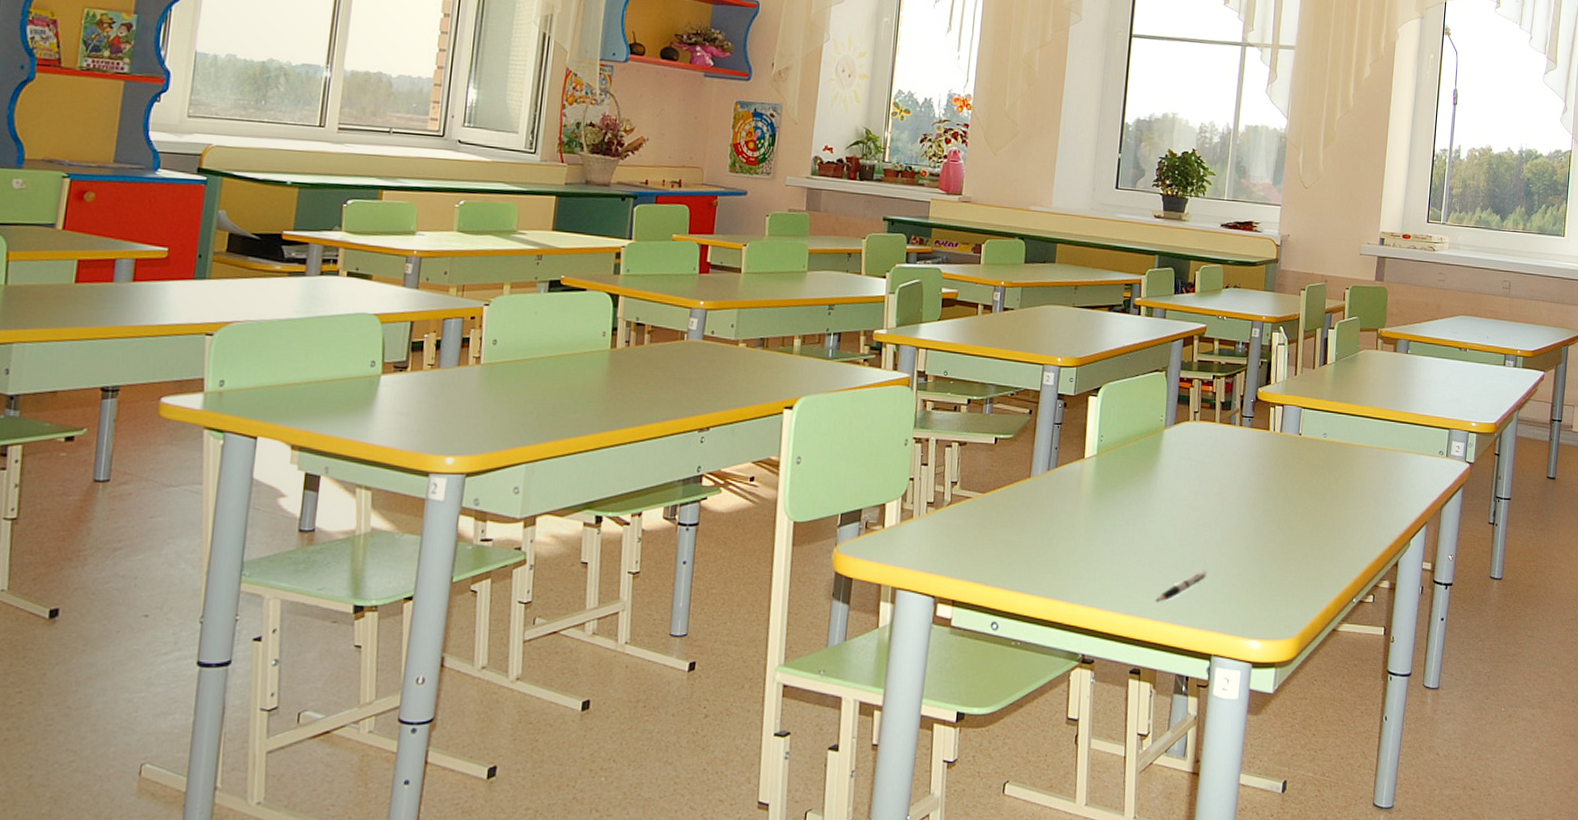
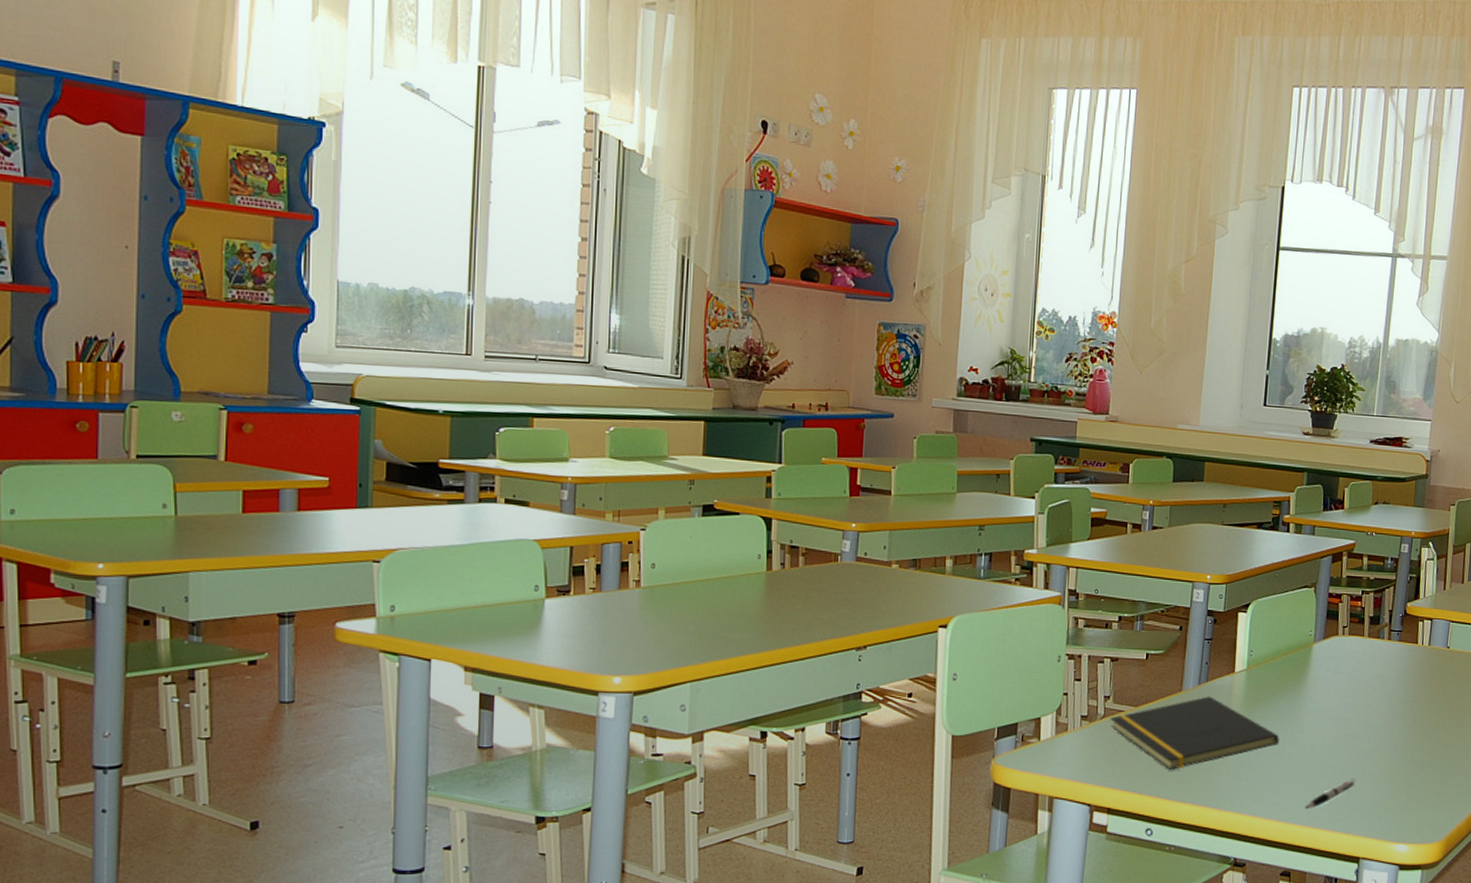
notepad: none [956,483,1130,560] -> present [1110,696,1279,770]

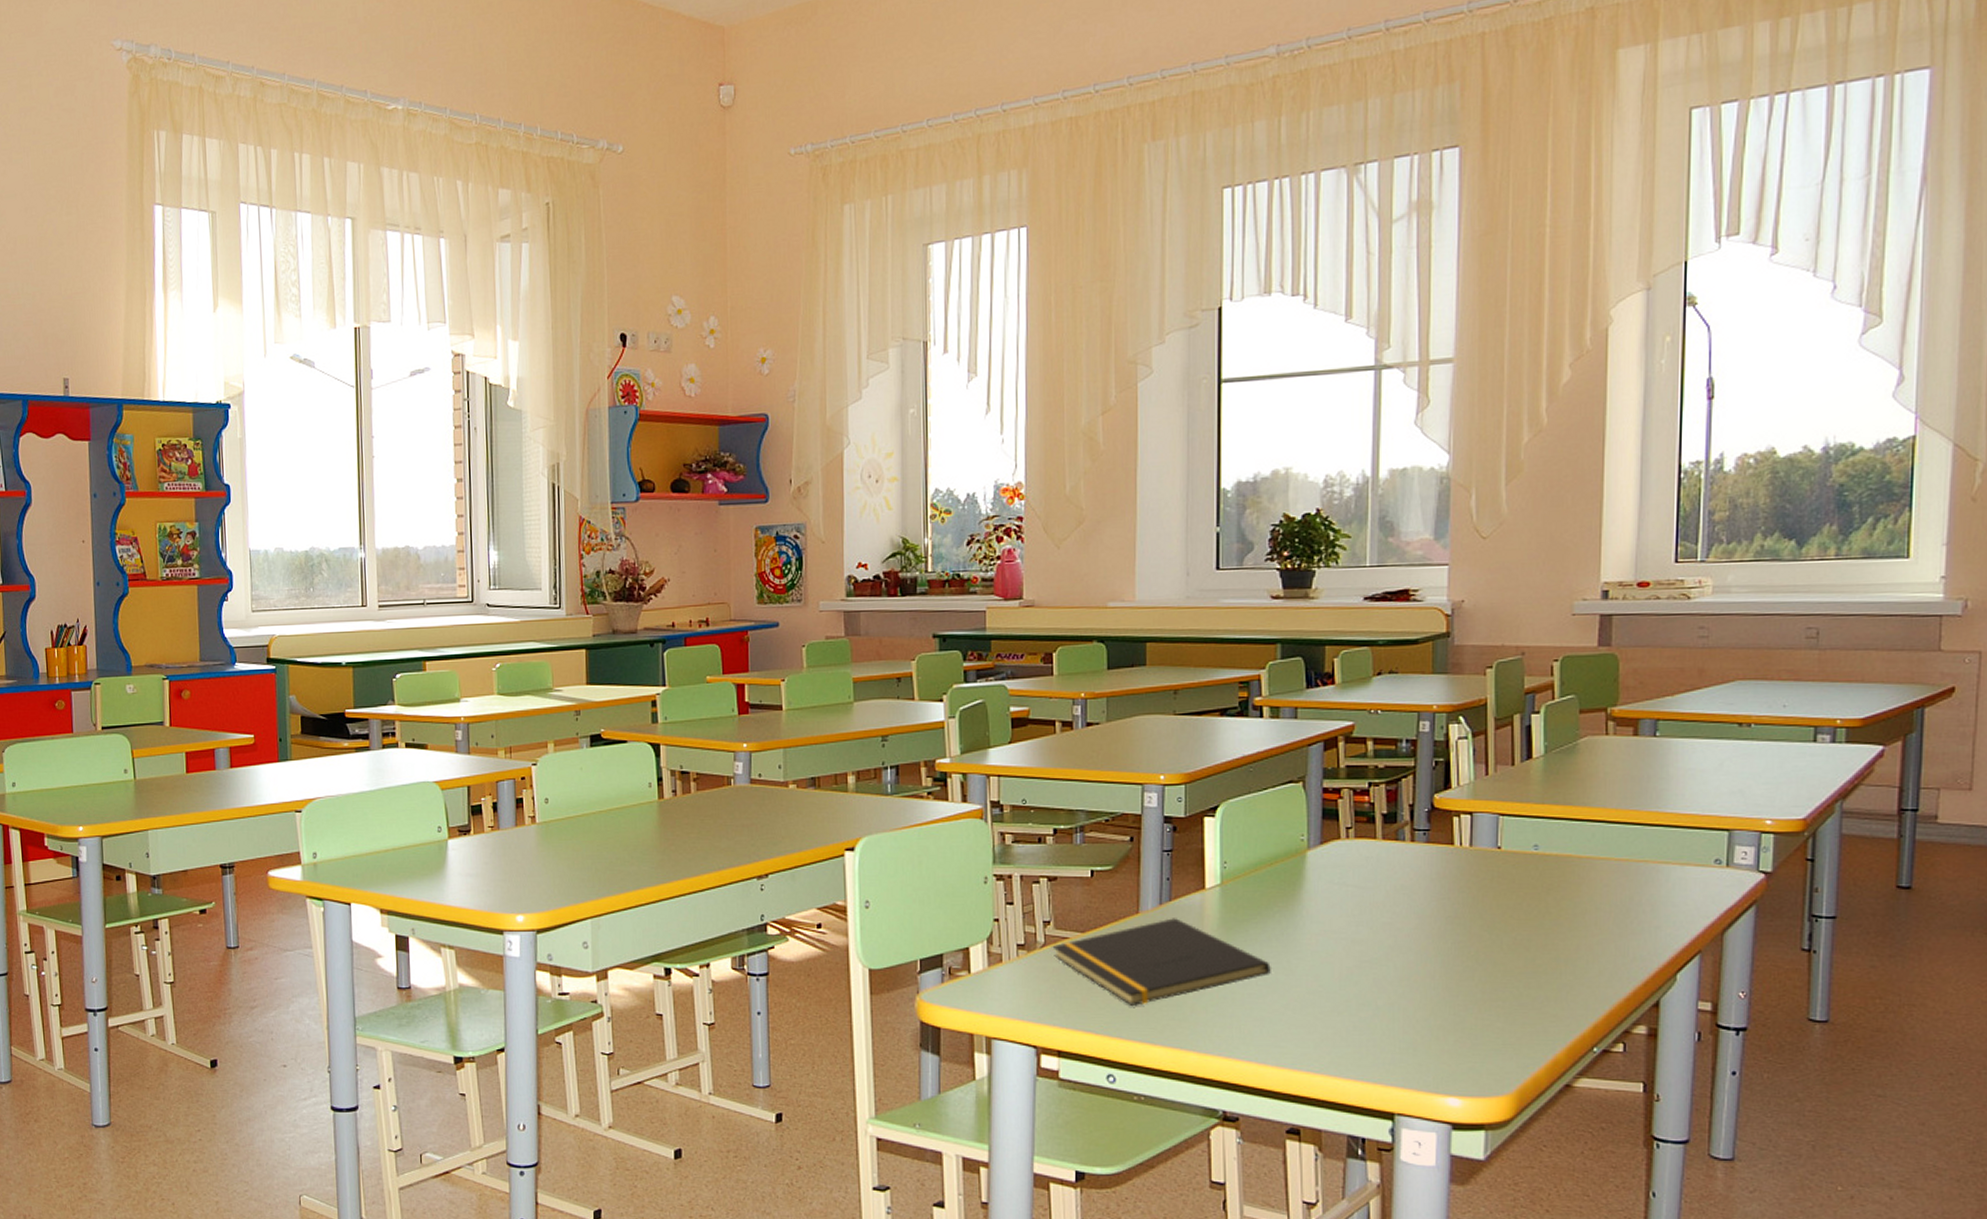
pen: present [1304,780,1356,810] -> none [1312,1016,1381,1054]

